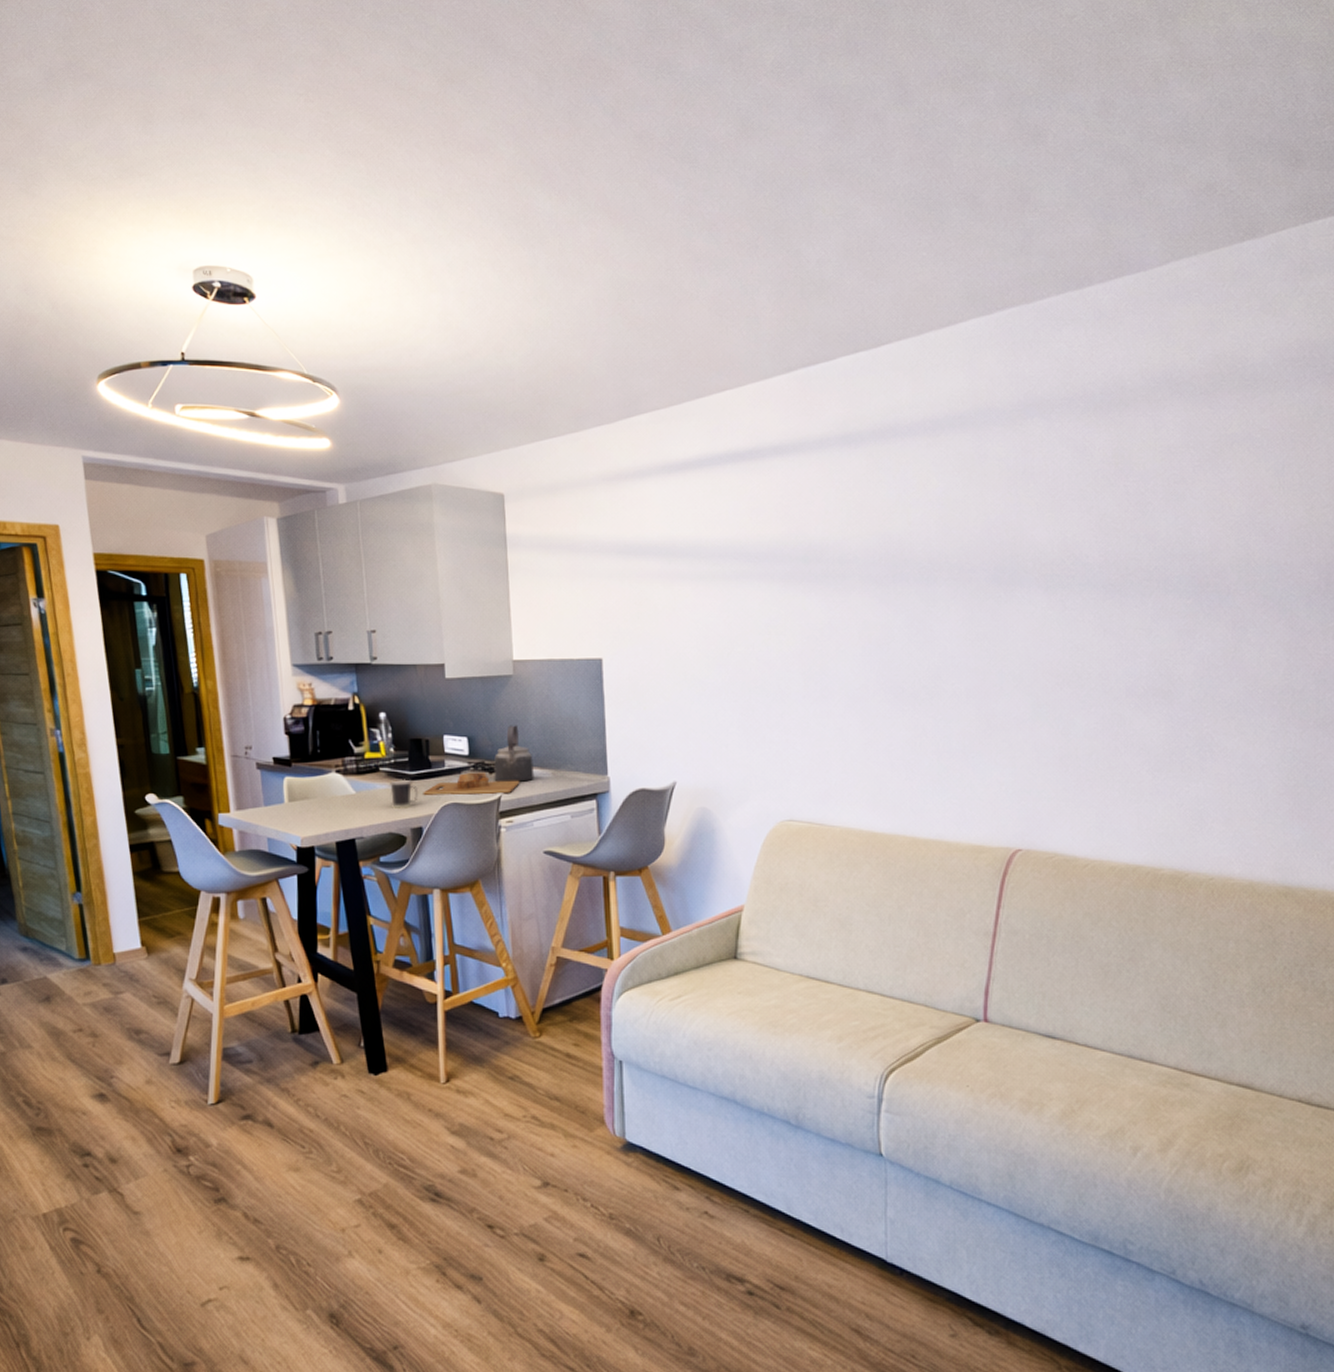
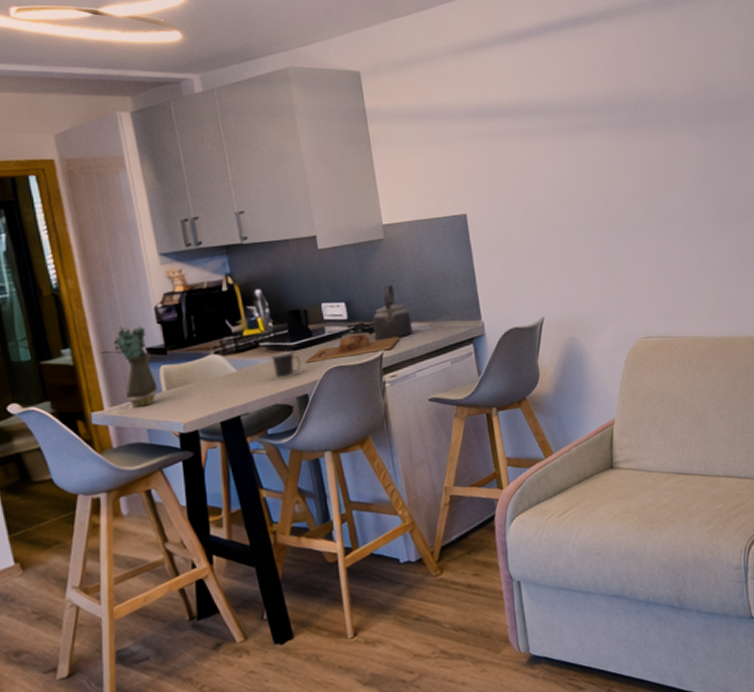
vase: none [244,732,280,815] -> present [114,324,158,408]

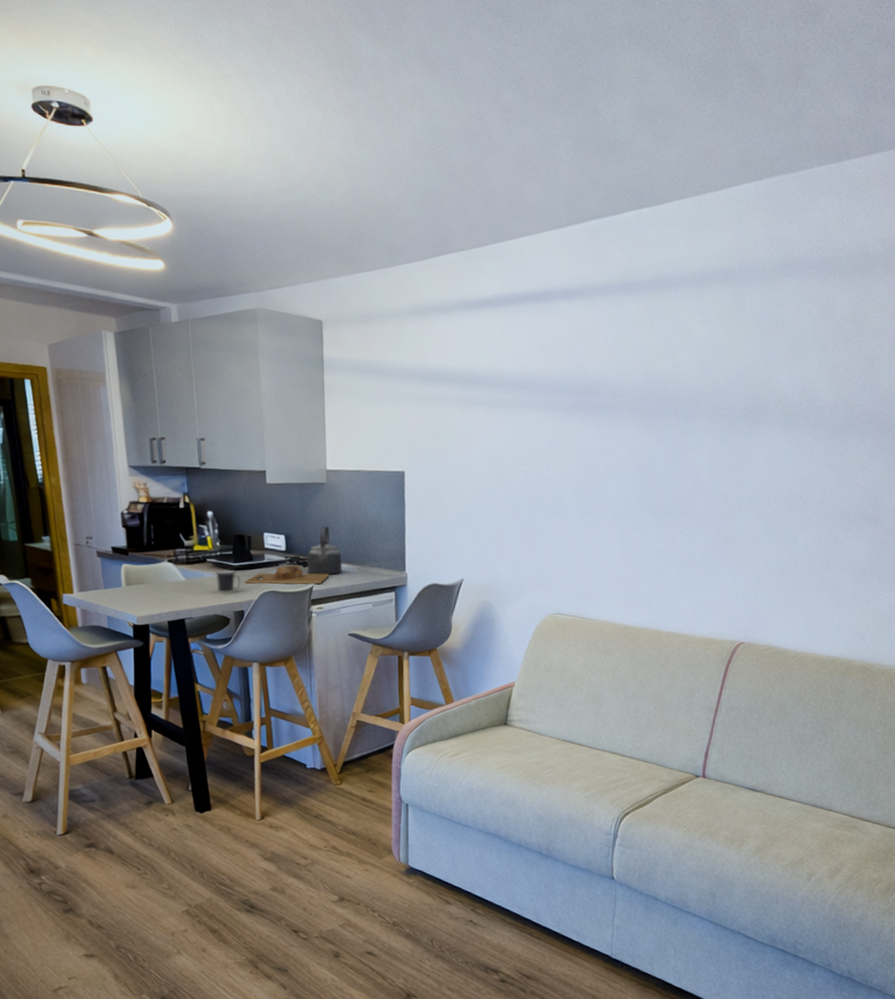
vase: present [114,324,158,408] -> none [86,524,118,596]

